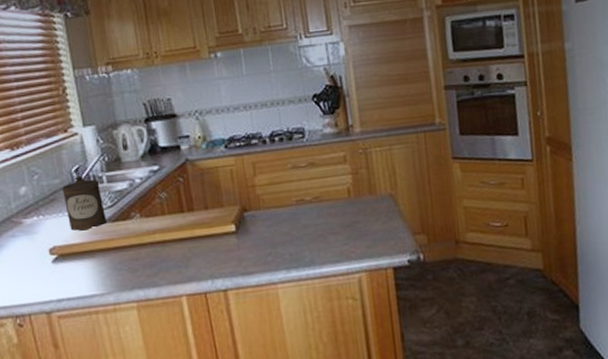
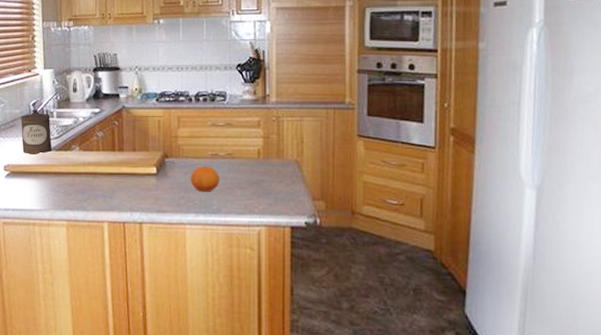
fruit: none [275,214,309,244] -> present [190,166,220,192]

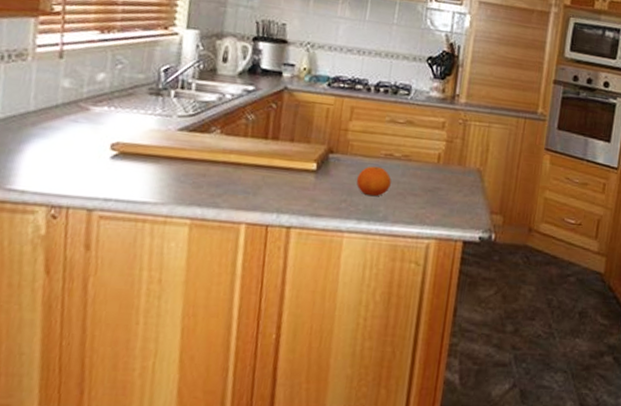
canister: present [20,108,52,155] -> none [141,76,187,134]

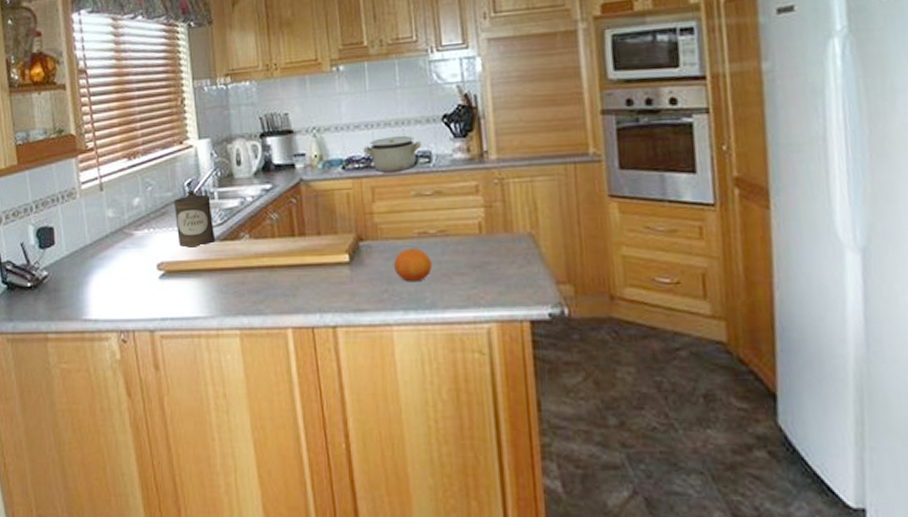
canister: none [141,76,187,134] -> present [174,189,215,248]
saucepan: none [351,65,406,98] -> present [363,135,422,172]

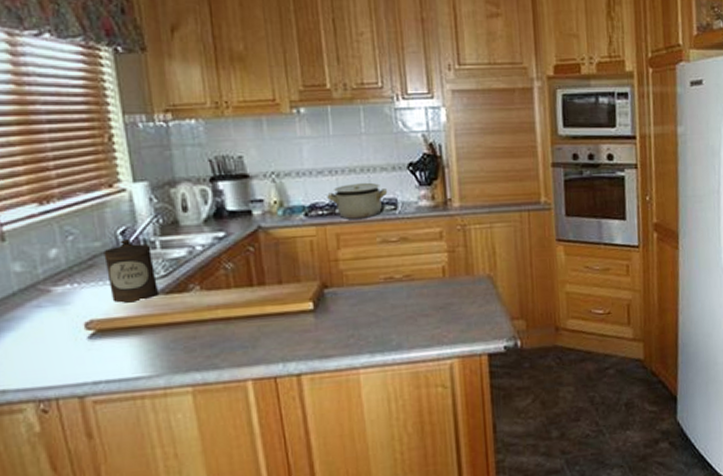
fruit: present [393,248,432,282] -> none [359,293,398,326]

